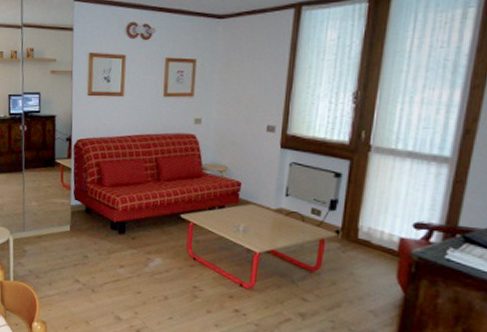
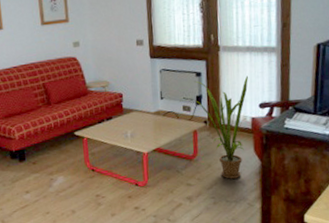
house plant: none [327,181,404,306] -> present [194,75,248,179]

